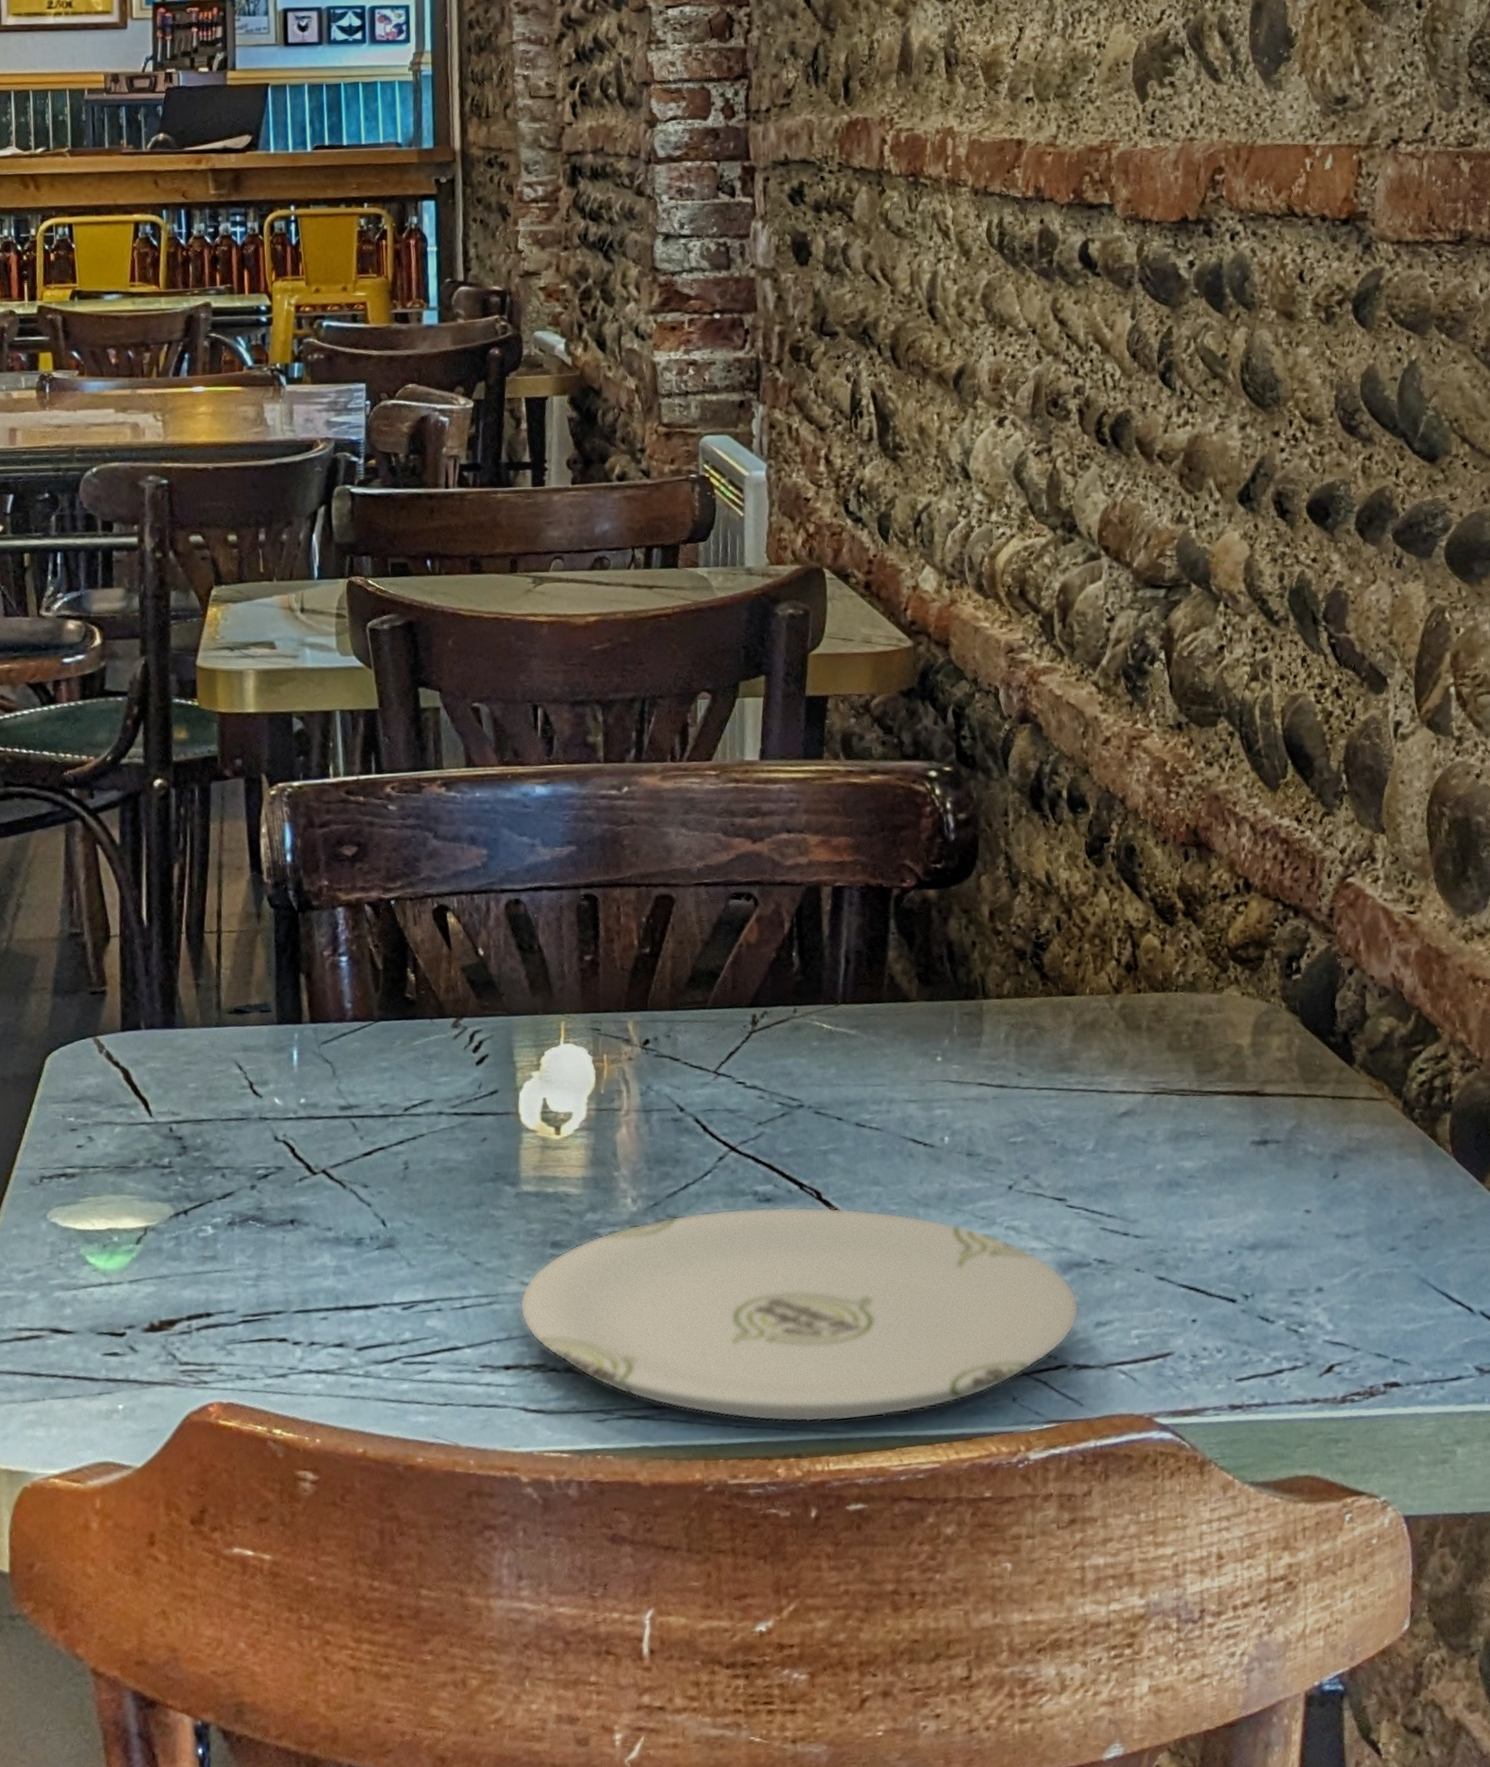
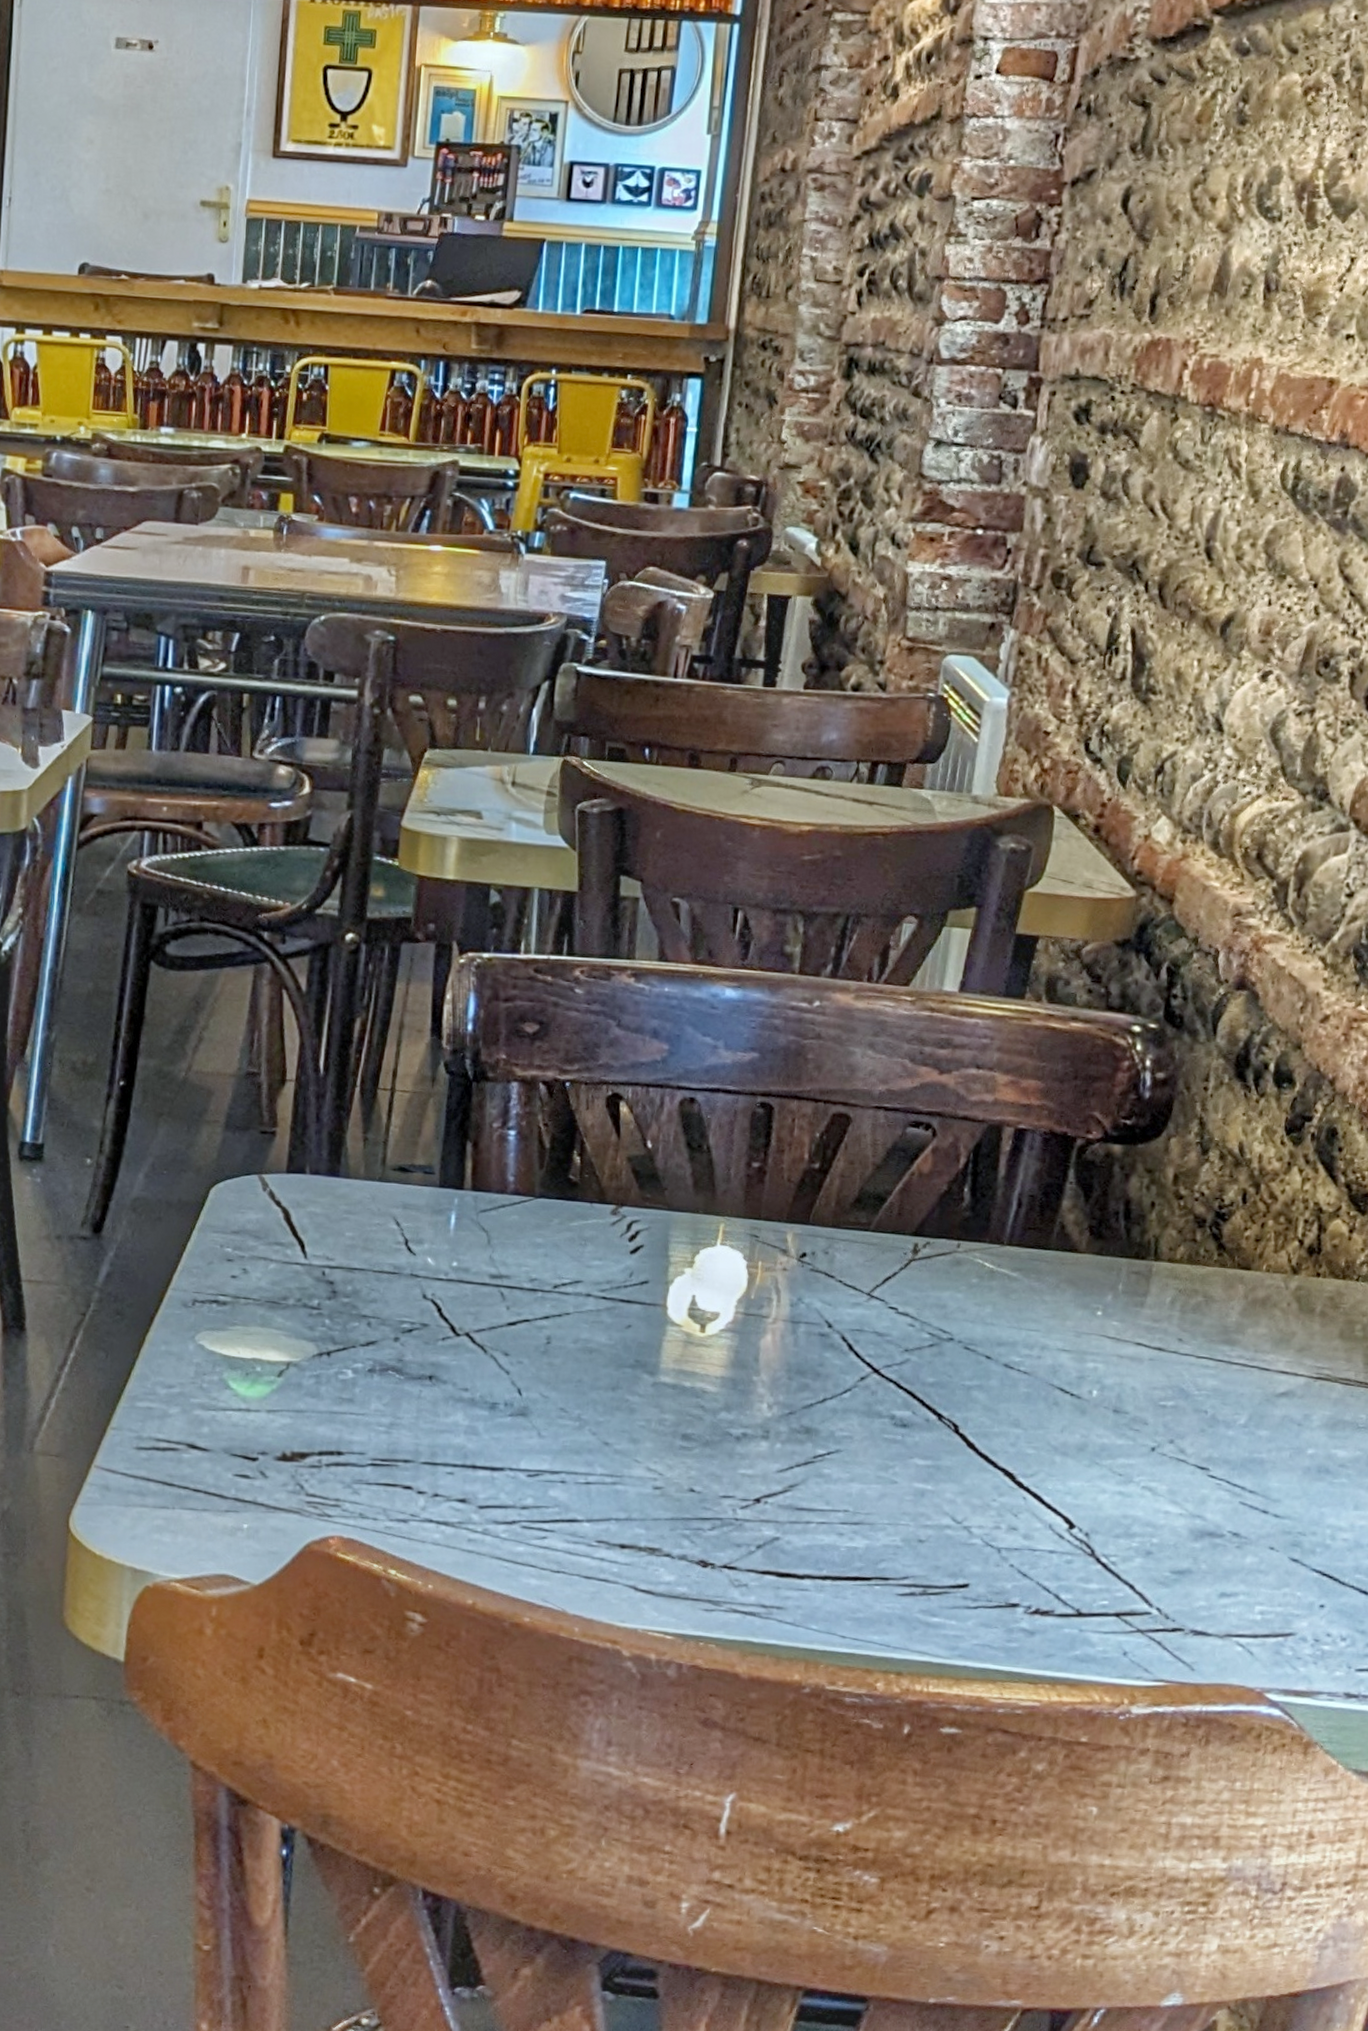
plate: present [519,1206,1079,1423] -> none [642,1427,1206,1650]

